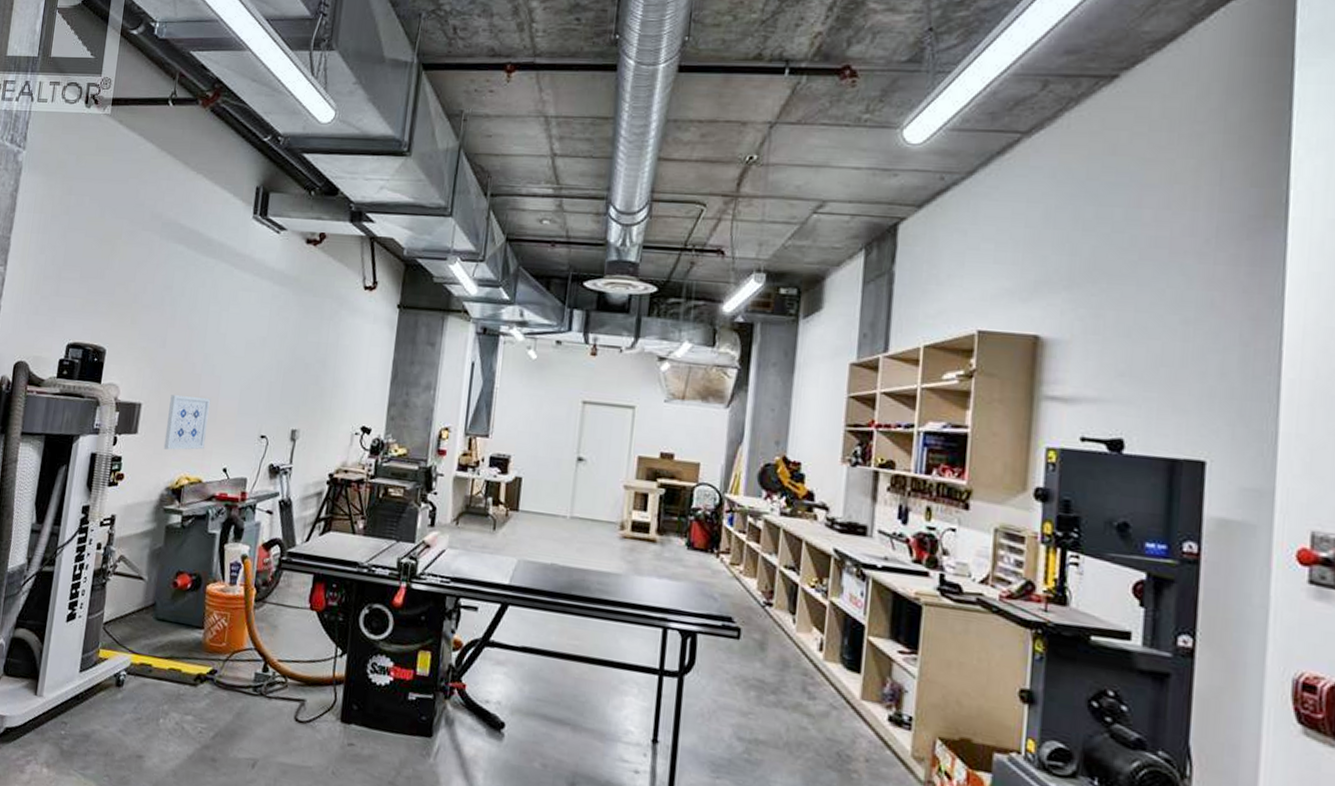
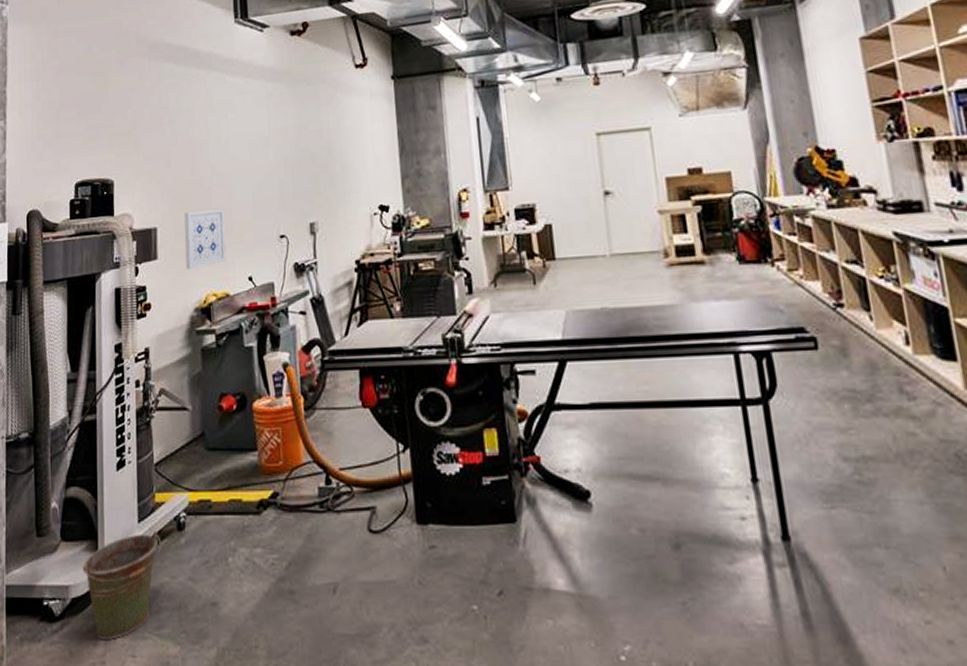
bucket: none [20,682,99,770] -> present [82,531,162,640]

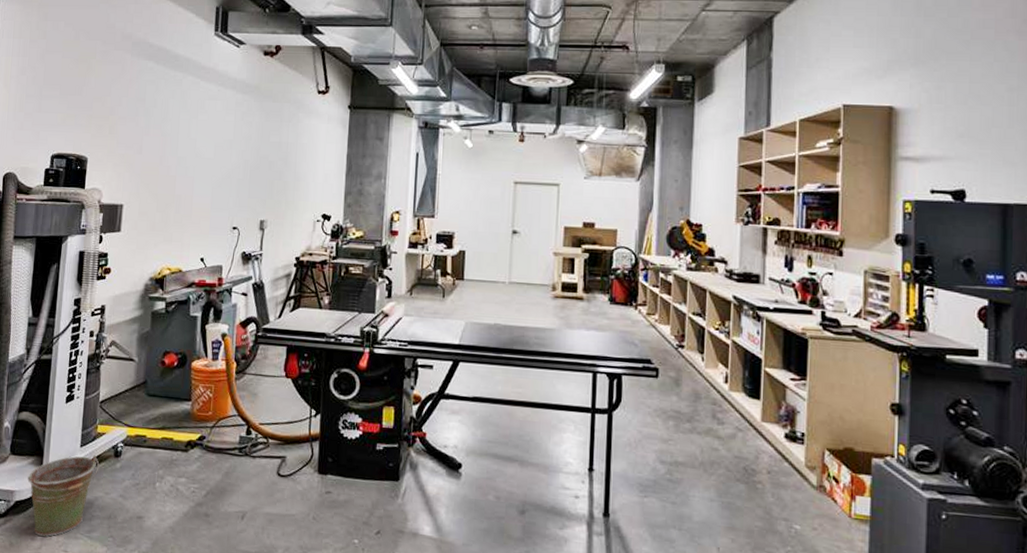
wall art: present [184,208,226,270] -> none [145,195,186,245]

